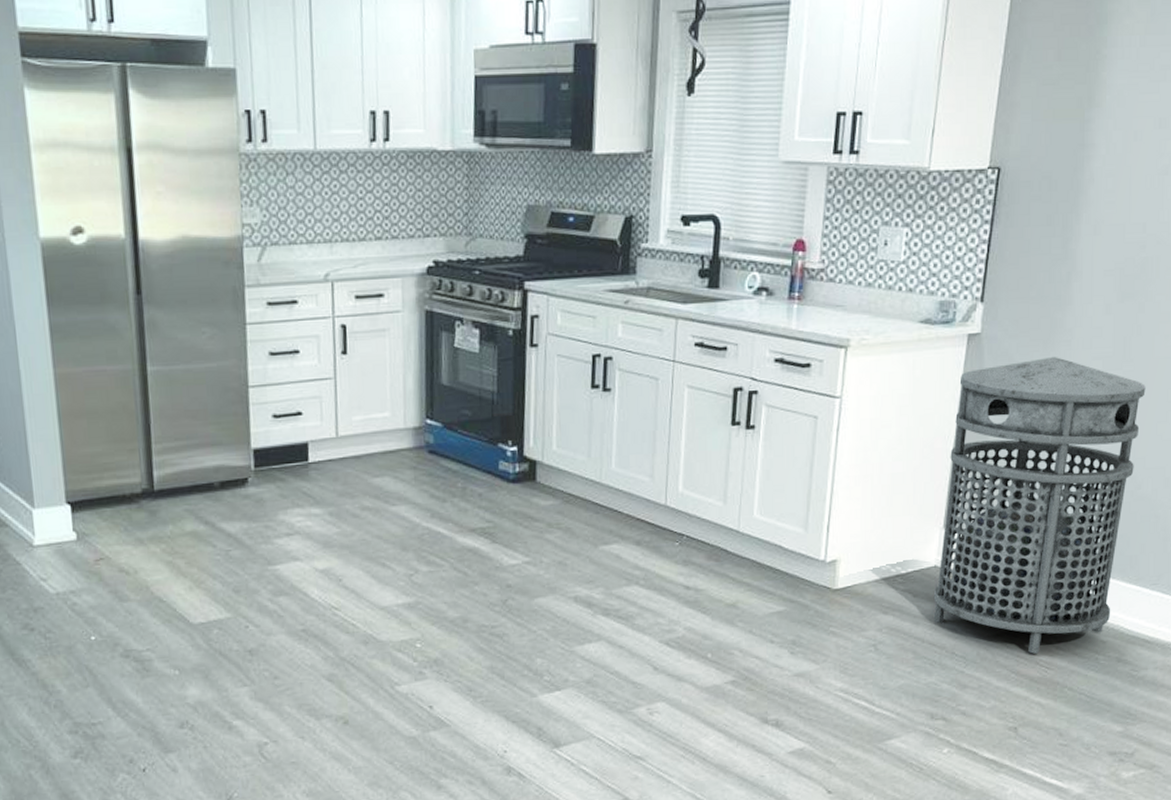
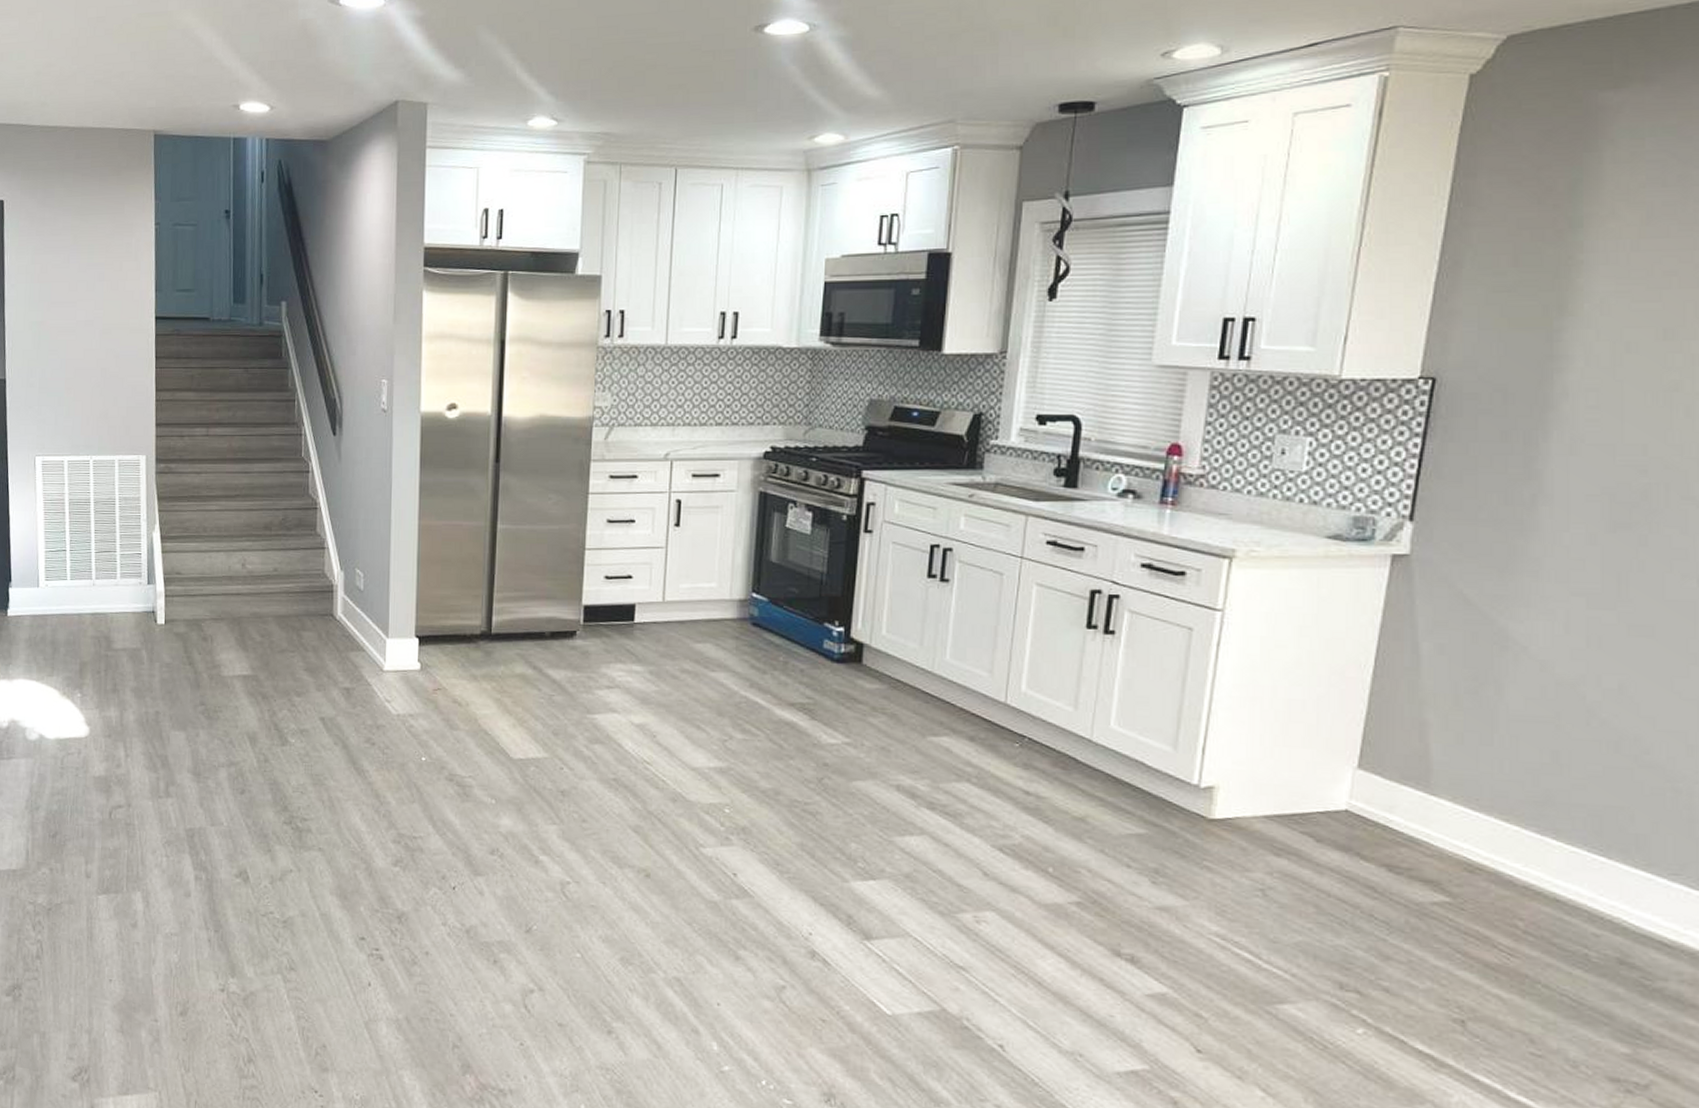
trash can: present [933,357,1146,654] -> none [1343,588,1653,935]

